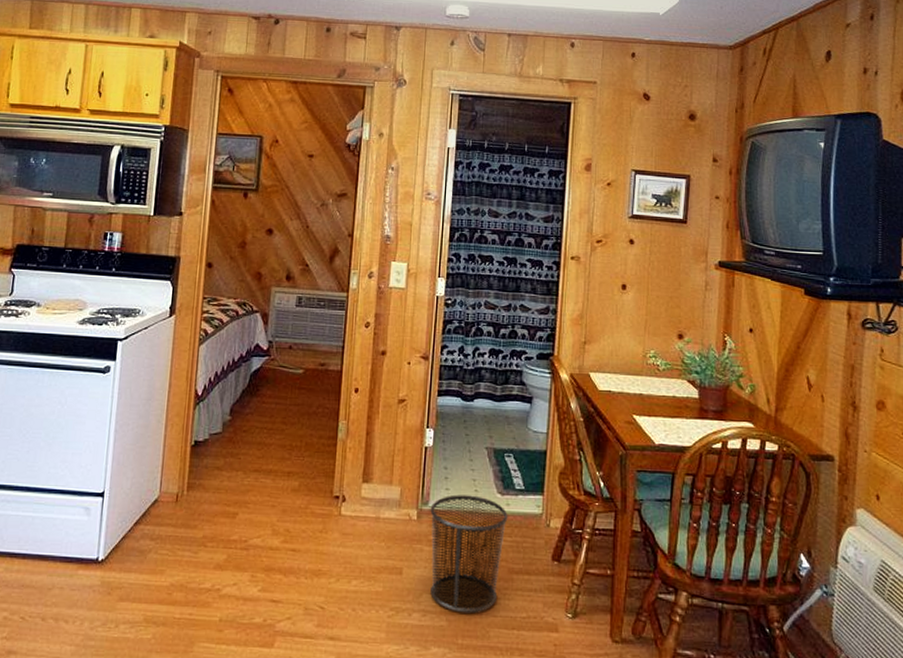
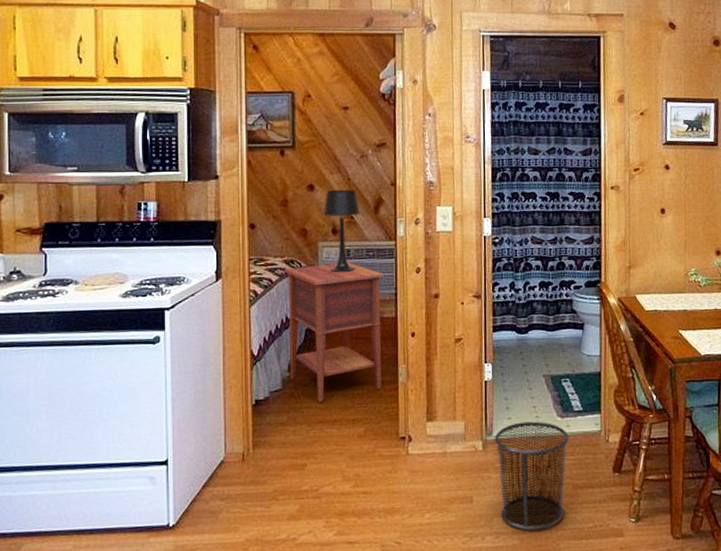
nightstand: none [231,309,334,451] -> present [283,262,385,402]
table lamp: none [279,236,316,320] -> present [323,190,360,273]

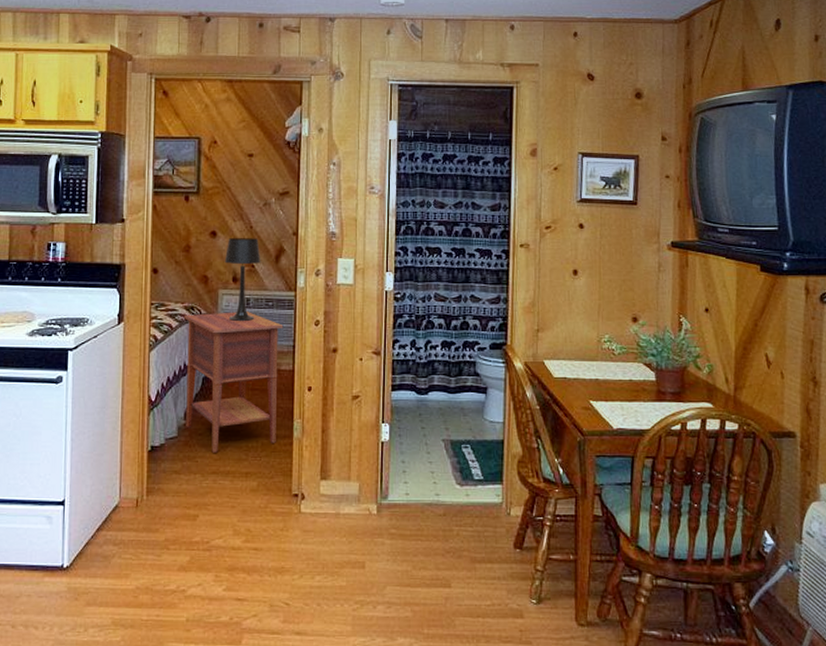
waste bin: present [494,421,569,531] -> none [389,487,468,603]

